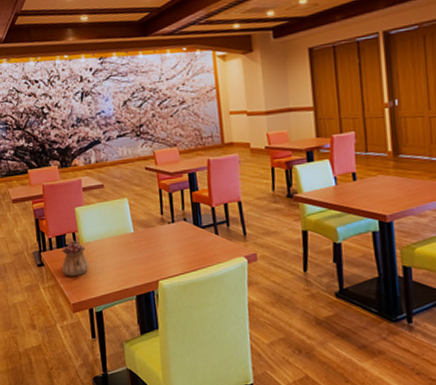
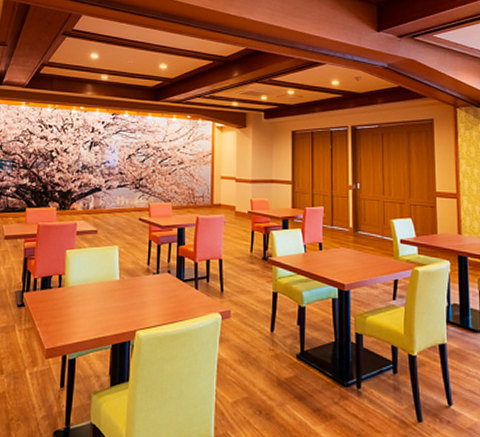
teapot: present [61,240,89,277] -> none [42,282,70,320]

